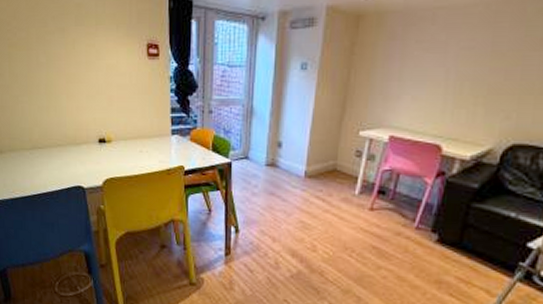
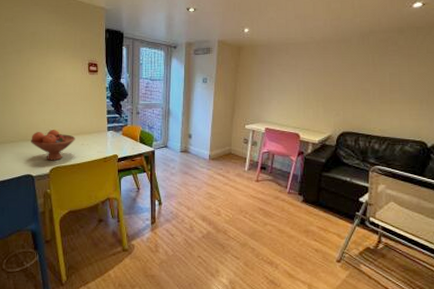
fruit bowl: none [80,132,132,171] -> present [31,130,75,161]

